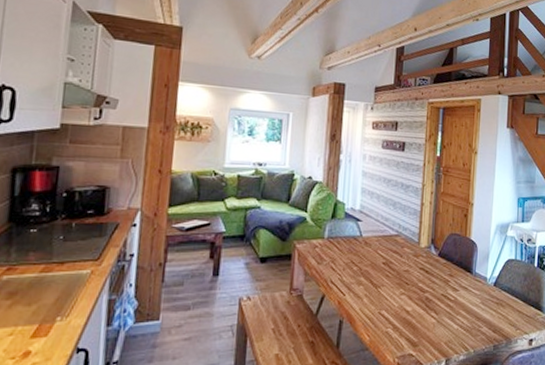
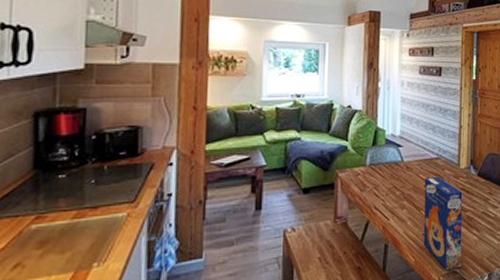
cereal box: none [379,253,422,351] -> present [423,176,463,270]

